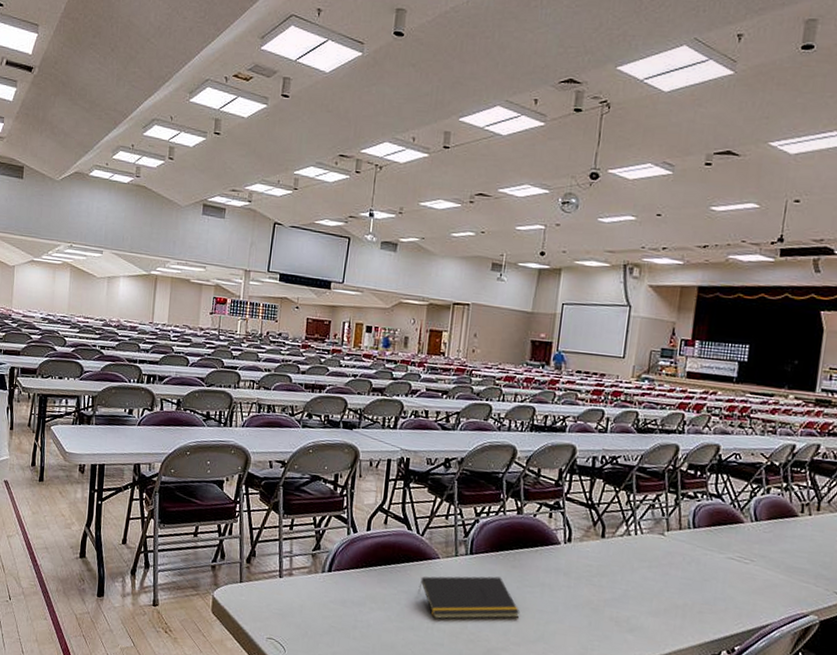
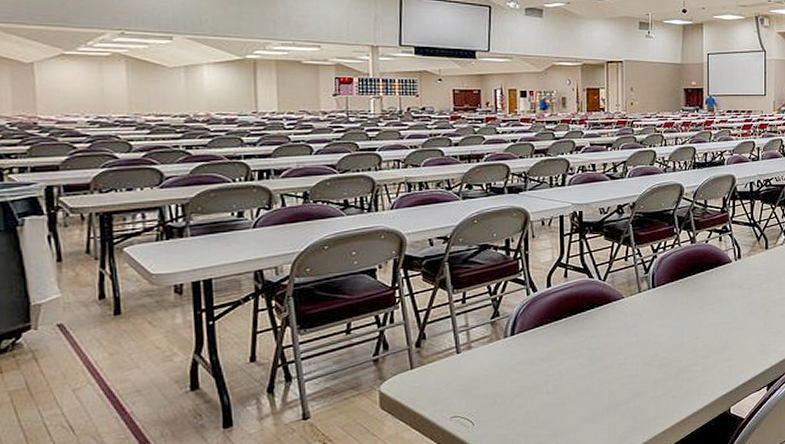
notepad: present [418,576,521,620] -> none [607,302,705,355]

